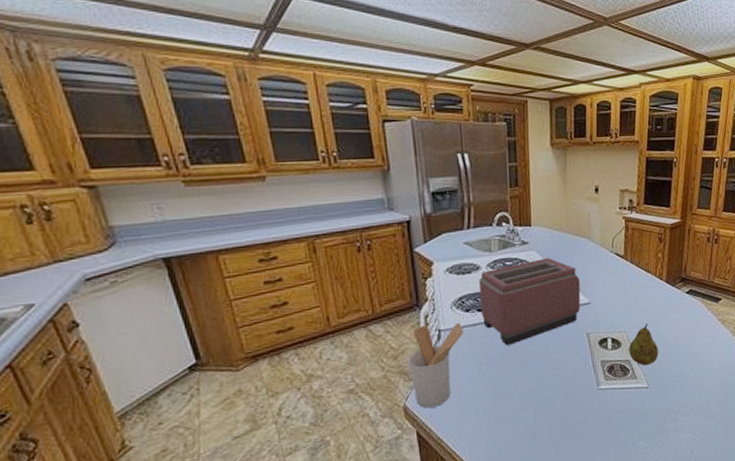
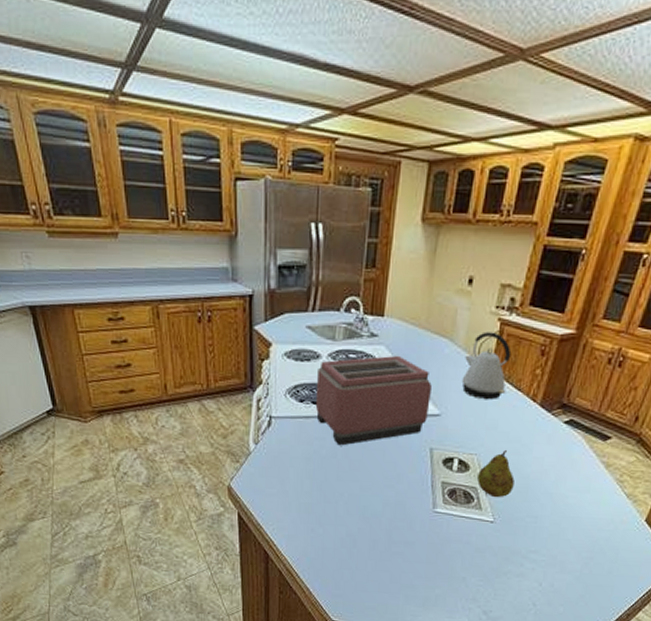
utensil holder: present [408,323,464,409] -> none [237,409,295,493]
kettle: none [602,228,639,285] -> present [461,331,512,400]

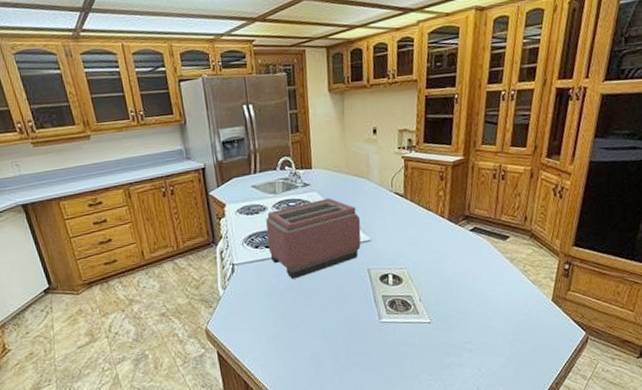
kettle: present [461,331,512,400] -> none [382,167,419,223]
fruit: present [476,449,515,498] -> none [409,260,441,302]

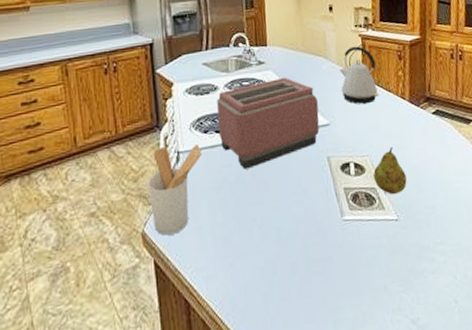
utensil holder: none [207,258,254,332] -> present [147,145,202,236]
kettle: none [382,167,419,223] -> present [339,46,380,105]
fruit: none [409,260,441,302] -> present [373,146,407,195]

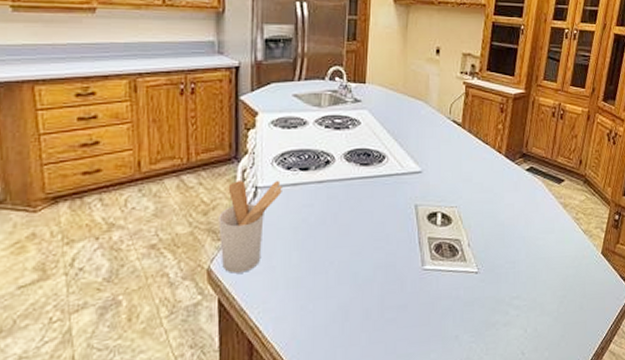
toaster: present [217,77,320,170] -> none [303,118,412,211]
kettle: present [339,46,380,105] -> none [438,94,477,155]
fruit: present [373,146,407,195] -> none [459,199,492,248]

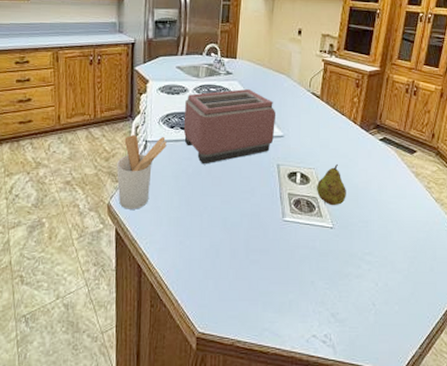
toaster: none [303,118,412,211] -> present [183,88,275,165]
fruit: none [459,199,492,248] -> present [316,163,346,206]

